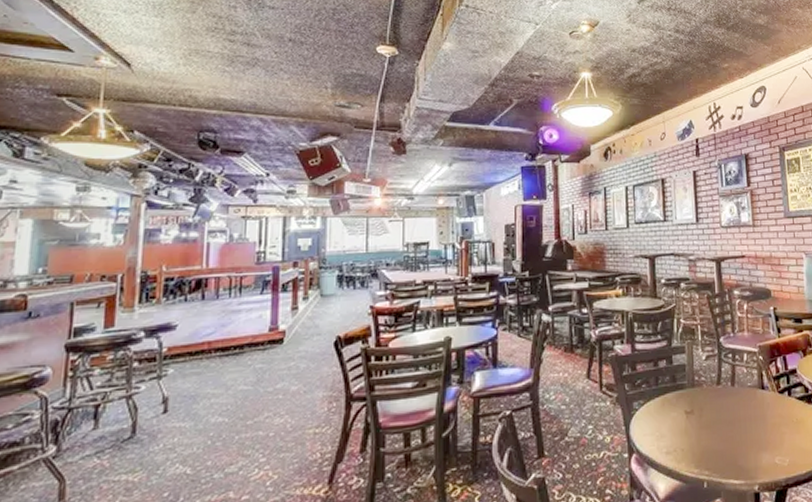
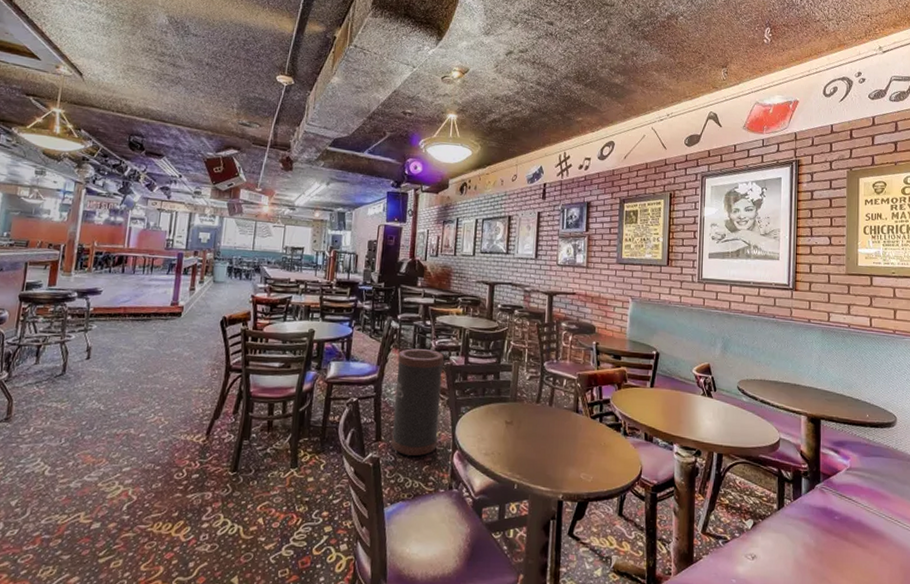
trash can: none [554,340,611,470] -> present [391,348,444,456]

